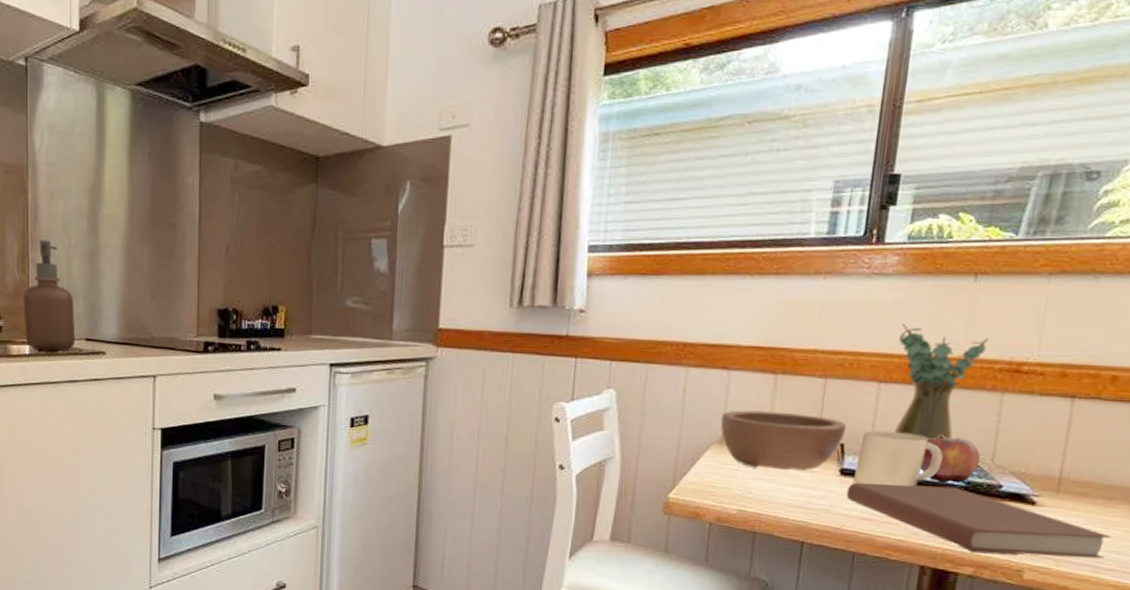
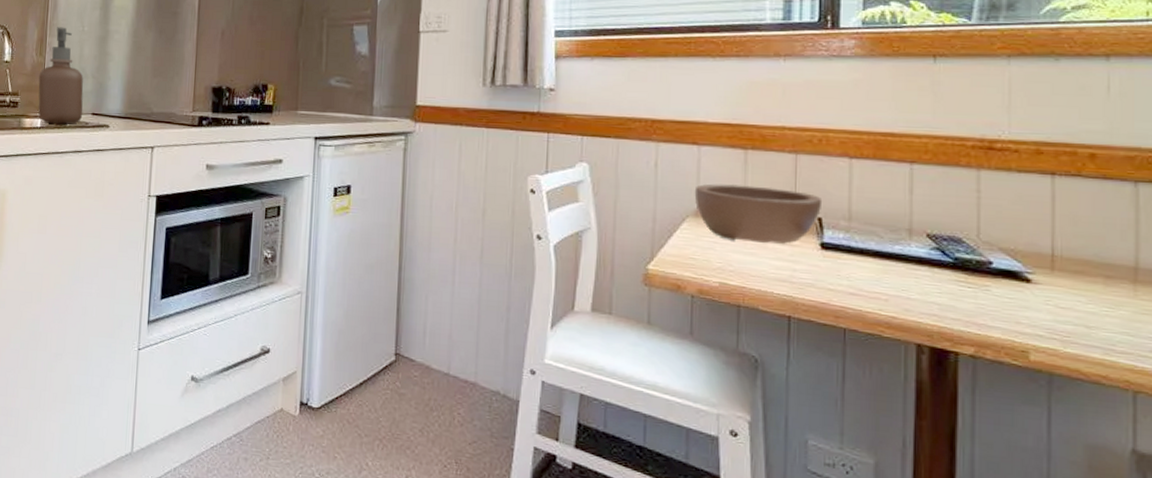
book: present [846,482,1111,560] -> none [829,257,1118,341]
mug: present [852,430,943,486] -> none [834,205,925,262]
vase: present [893,323,989,441] -> none [866,102,957,216]
fruit: present [920,435,981,484] -> none [904,210,965,259]

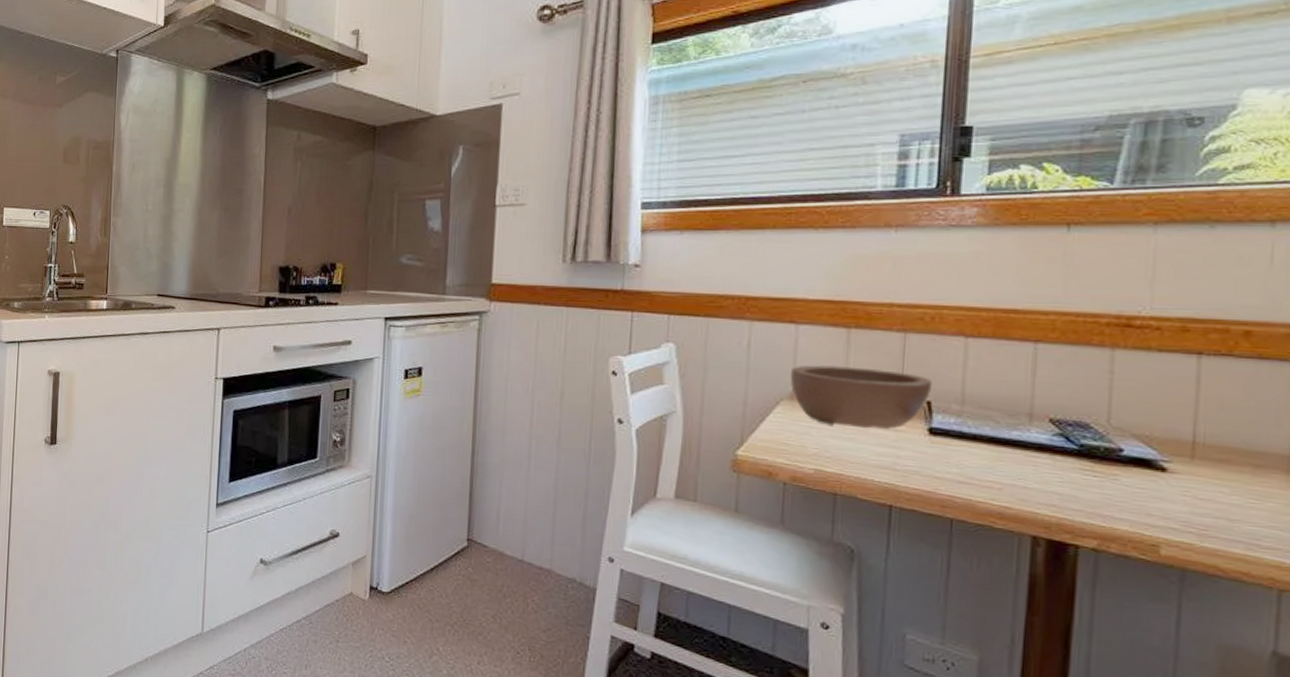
soap dispenser: present [38,27,84,124] -> none [103,206,149,306]

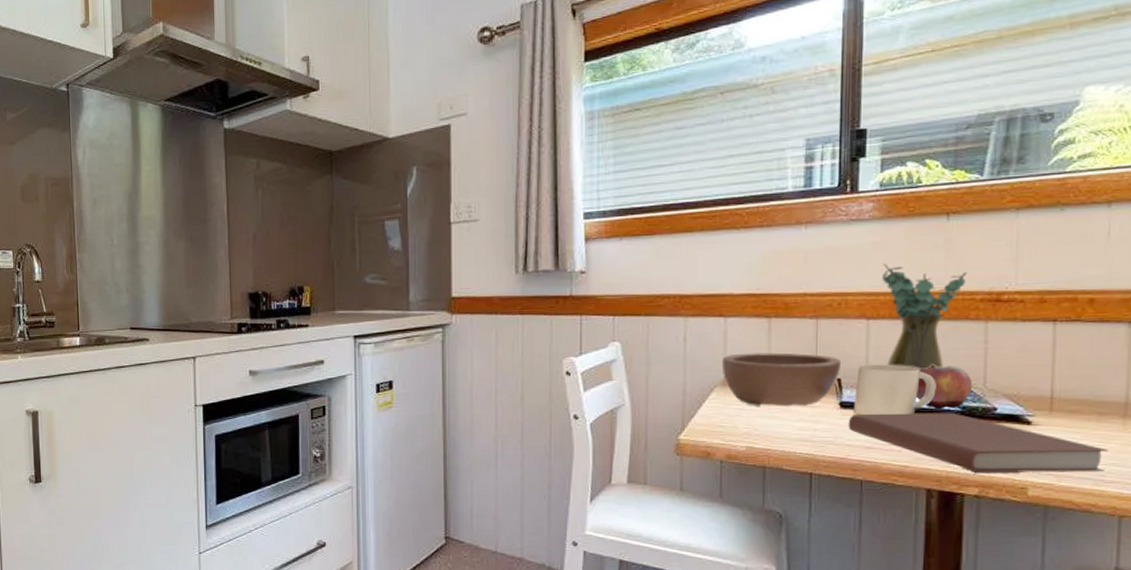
book: none [937,443,1266,536] -> present [848,412,1108,473]
mug: none [944,387,1048,448] -> present [852,364,936,416]
vase: none [986,276,1091,399] -> present [882,264,967,370]
fruit: none [1023,393,1094,446] -> present [916,365,973,410]

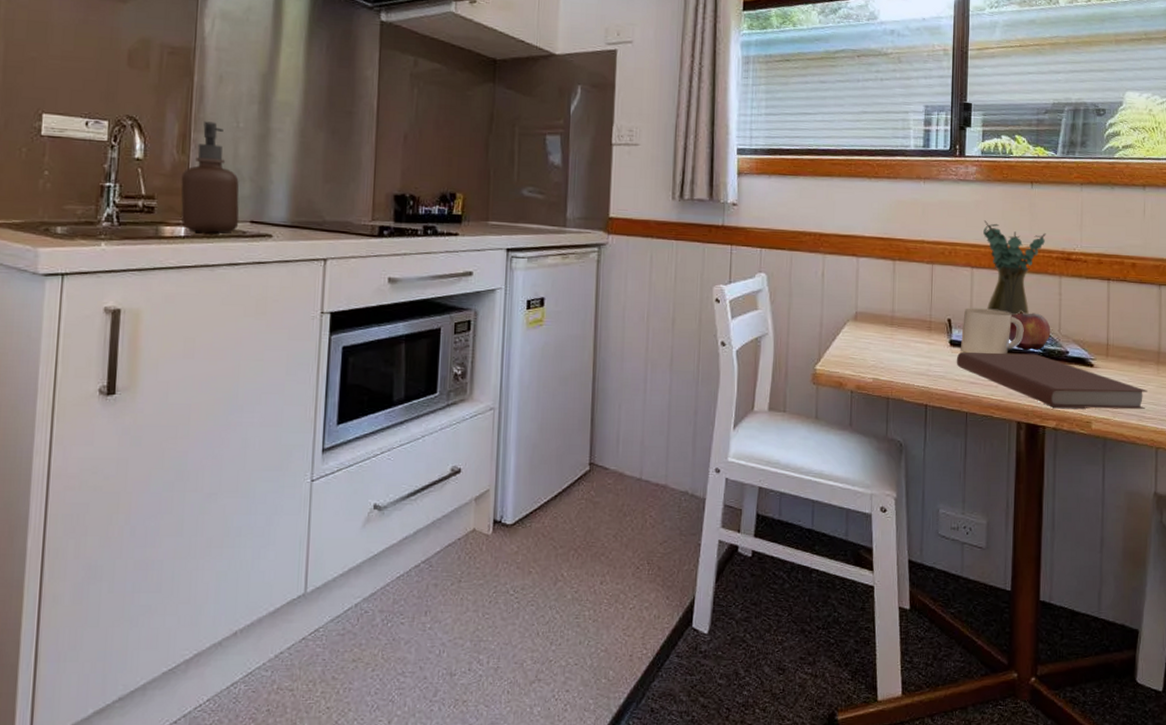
soap dispenser: none [72,242,121,341] -> present [181,121,240,233]
bowl: present [721,352,842,407] -> none [853,291,952,343]

